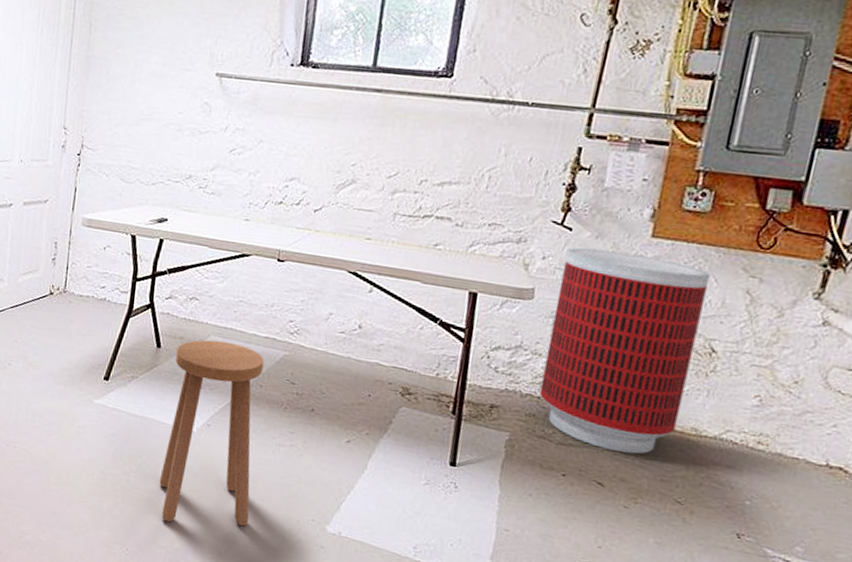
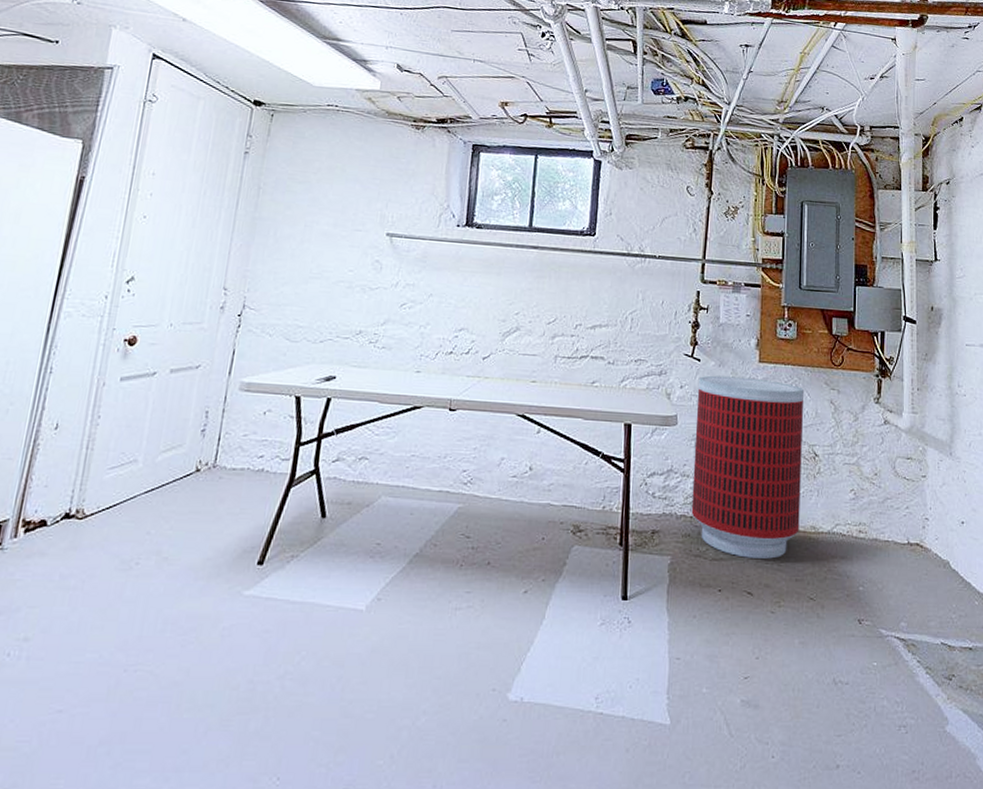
stool: present [159,340,265,526] -> none [321,501,438,730]

